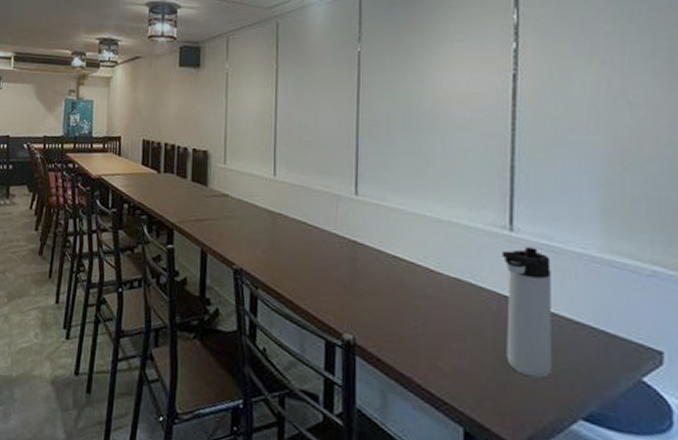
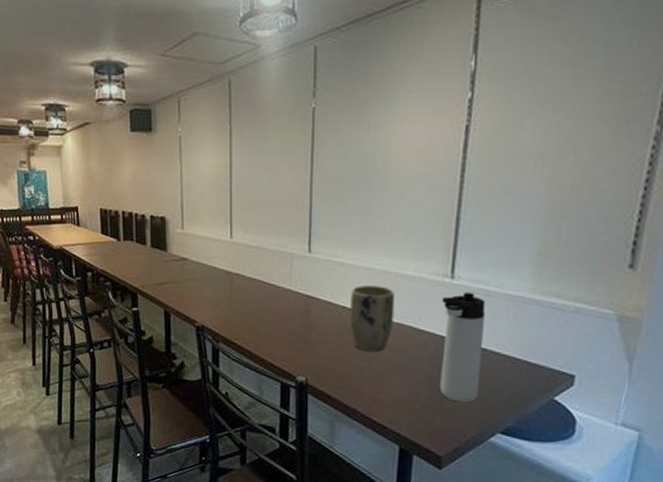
plant pot: none [401,233,450,310] -> present [349,285,395,352]

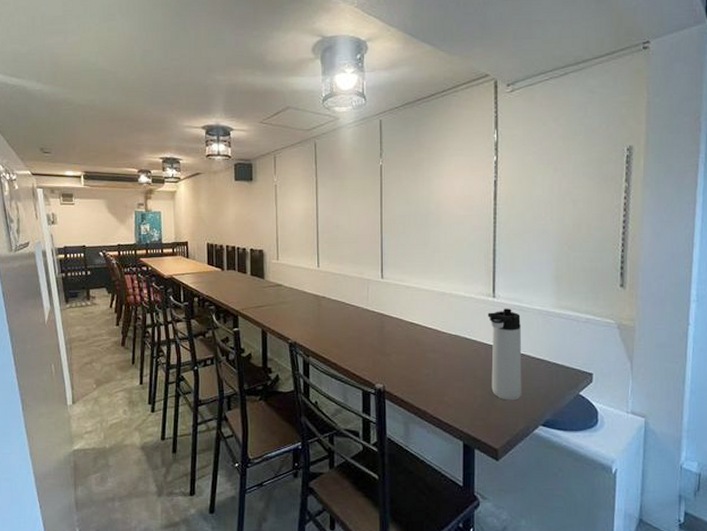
plant pot: present [349,285,395,352] -> none [417,305,452,360]

